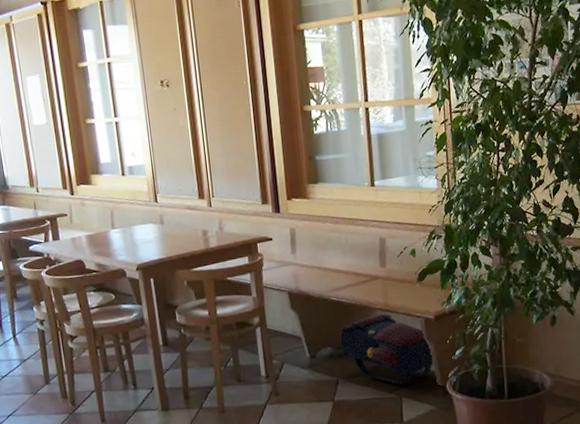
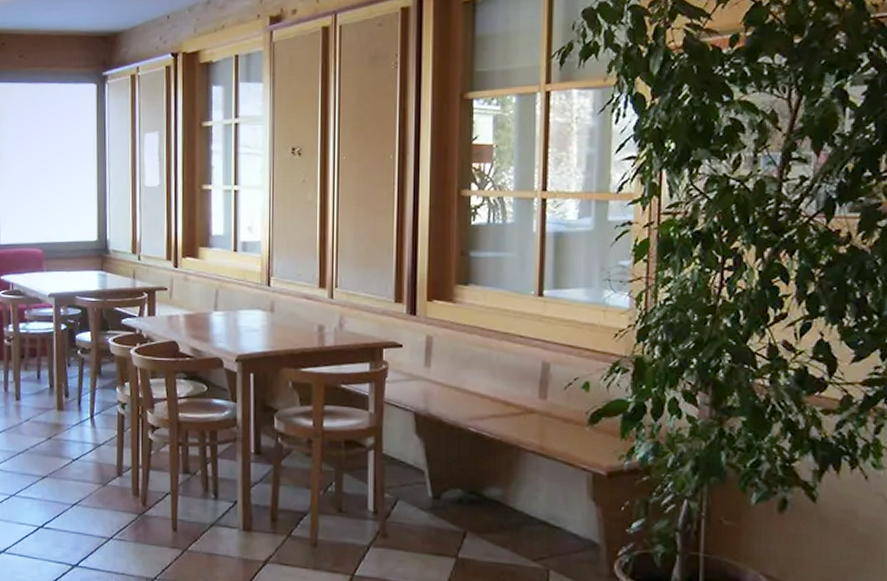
satchel: present [340,313,435,385] -> none [475,457,601,554]

